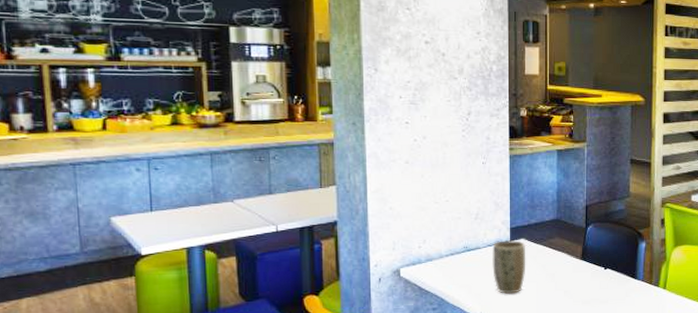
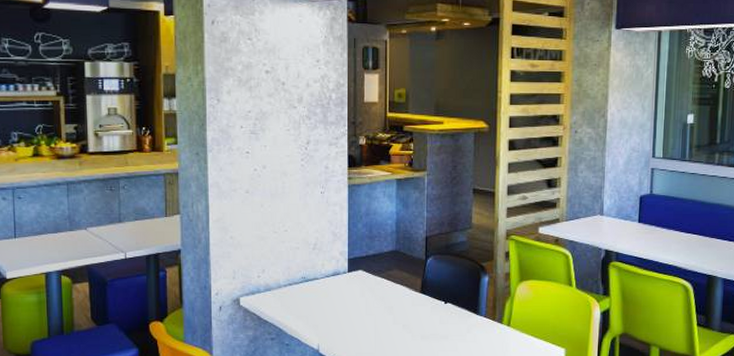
plant pot: present [492,240,526,294] -> none [330,272,364,326]

